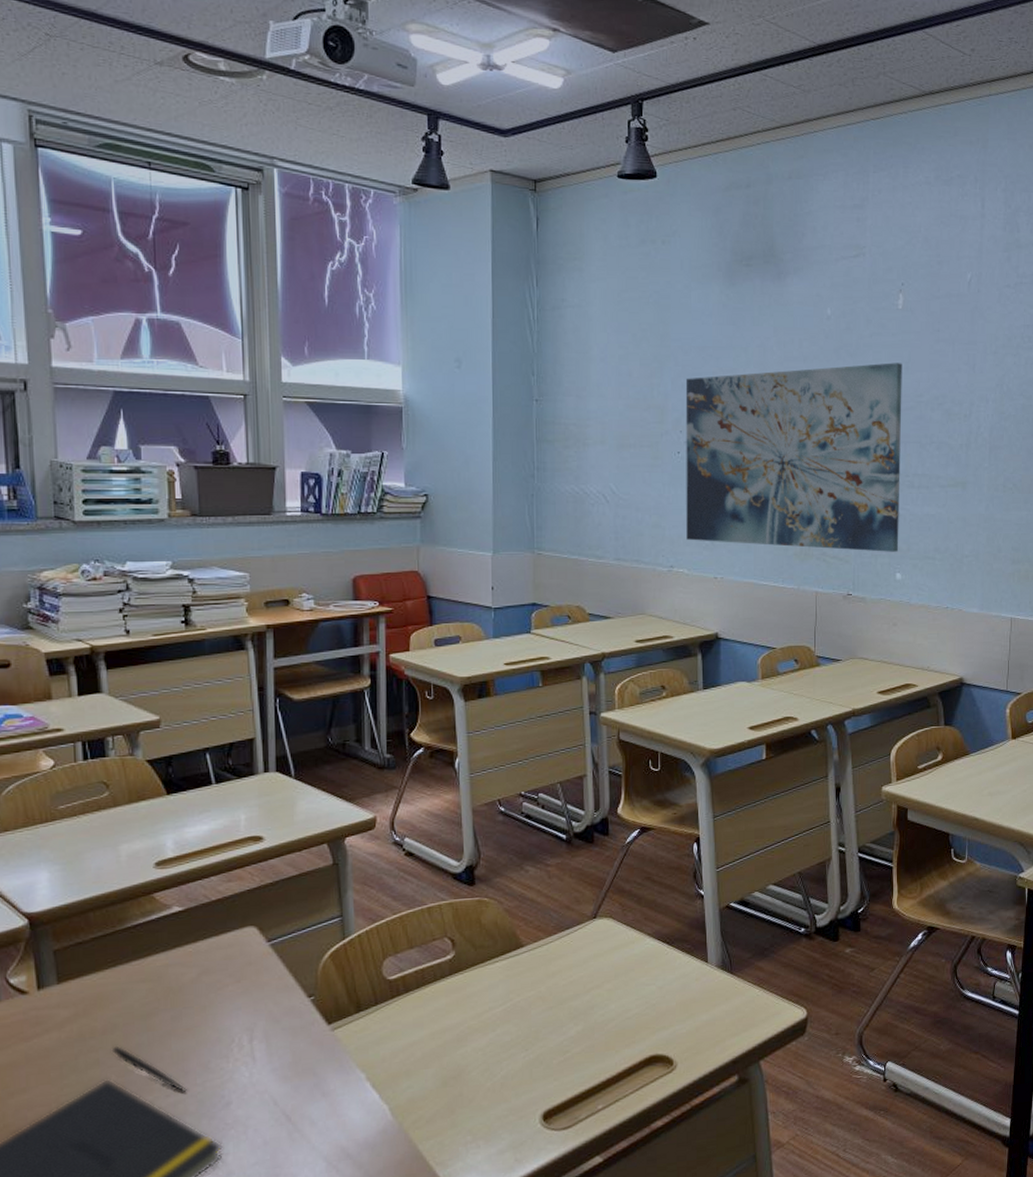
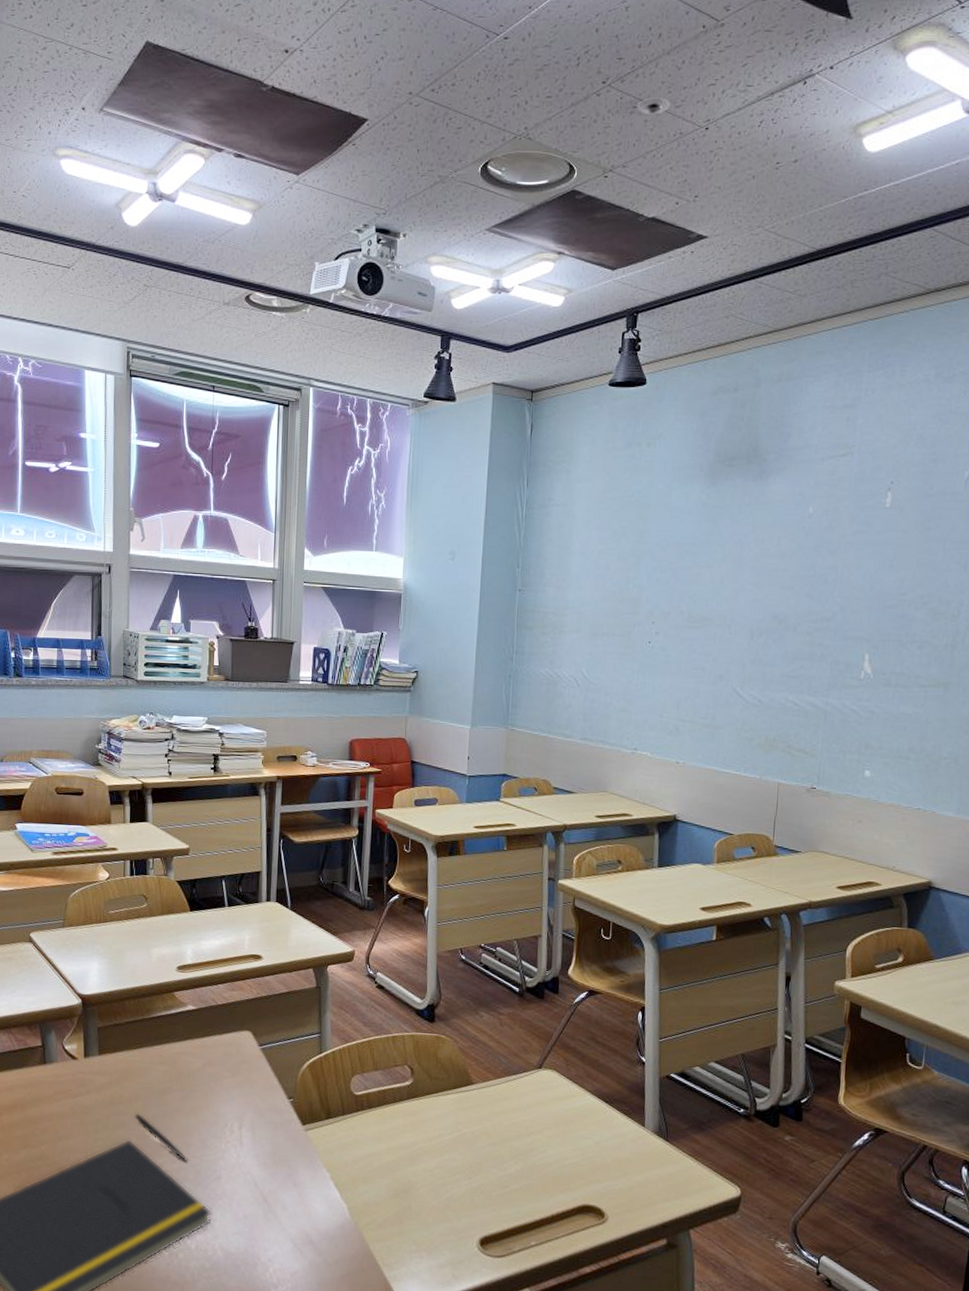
wall art: present [685,363,902,552] -> none [651,560,886,749]

